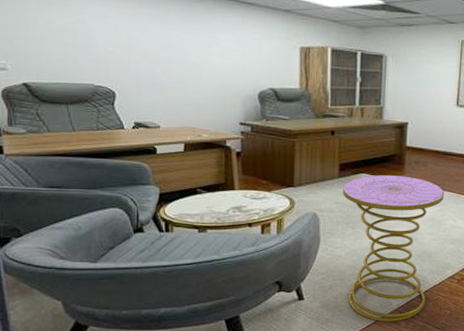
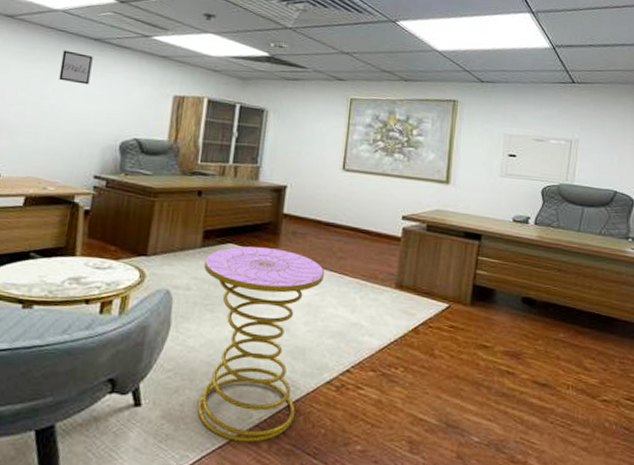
wall art: none [194,10,223,42] -> present [59,50,93,85]

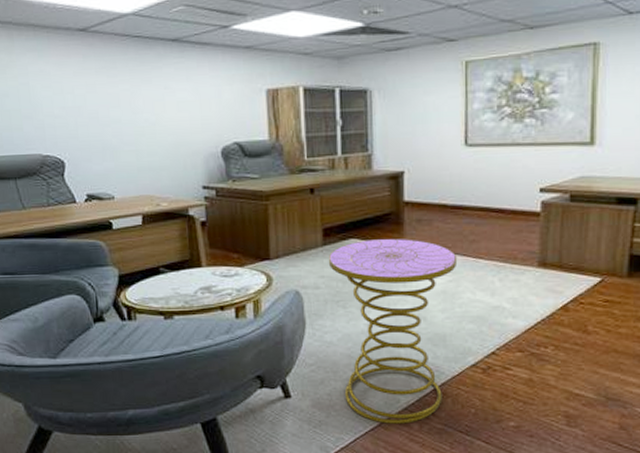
wall art: present [59,50,93,85] -> none [143,57,177,92]

